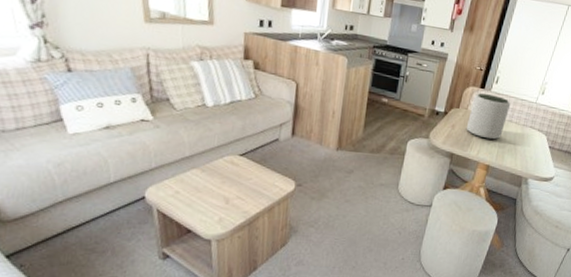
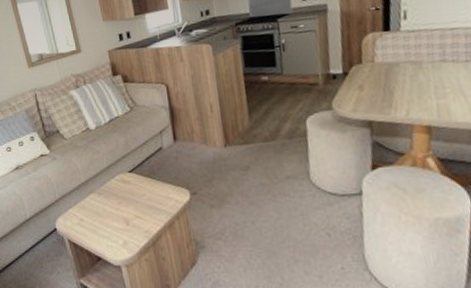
plant pot: present [466,93,511,140] -> none [378,34,437,93]

